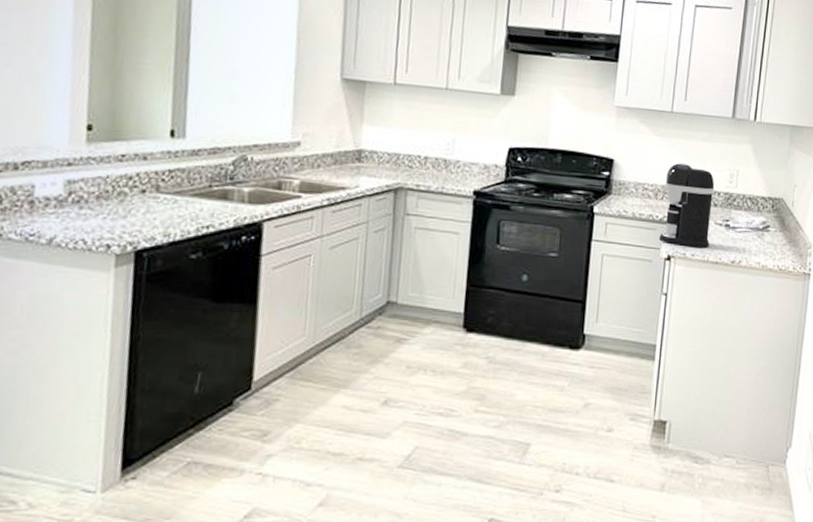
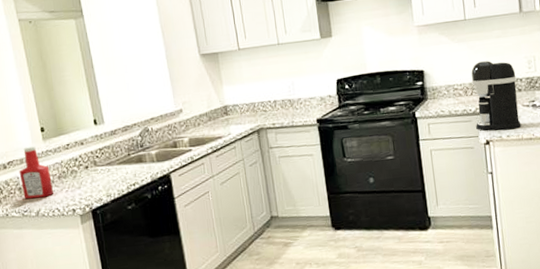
ketchup bottle: none [34,146,86,221] -> present [19,146,53,200]

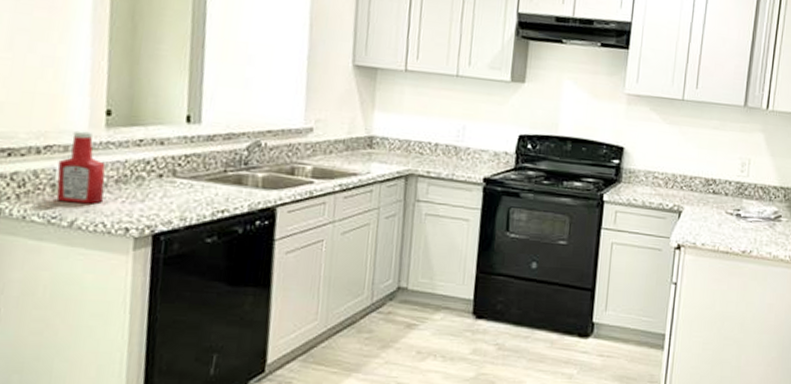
coffee maker: present [471,60,521,131] -> none [669,151,726,238]

